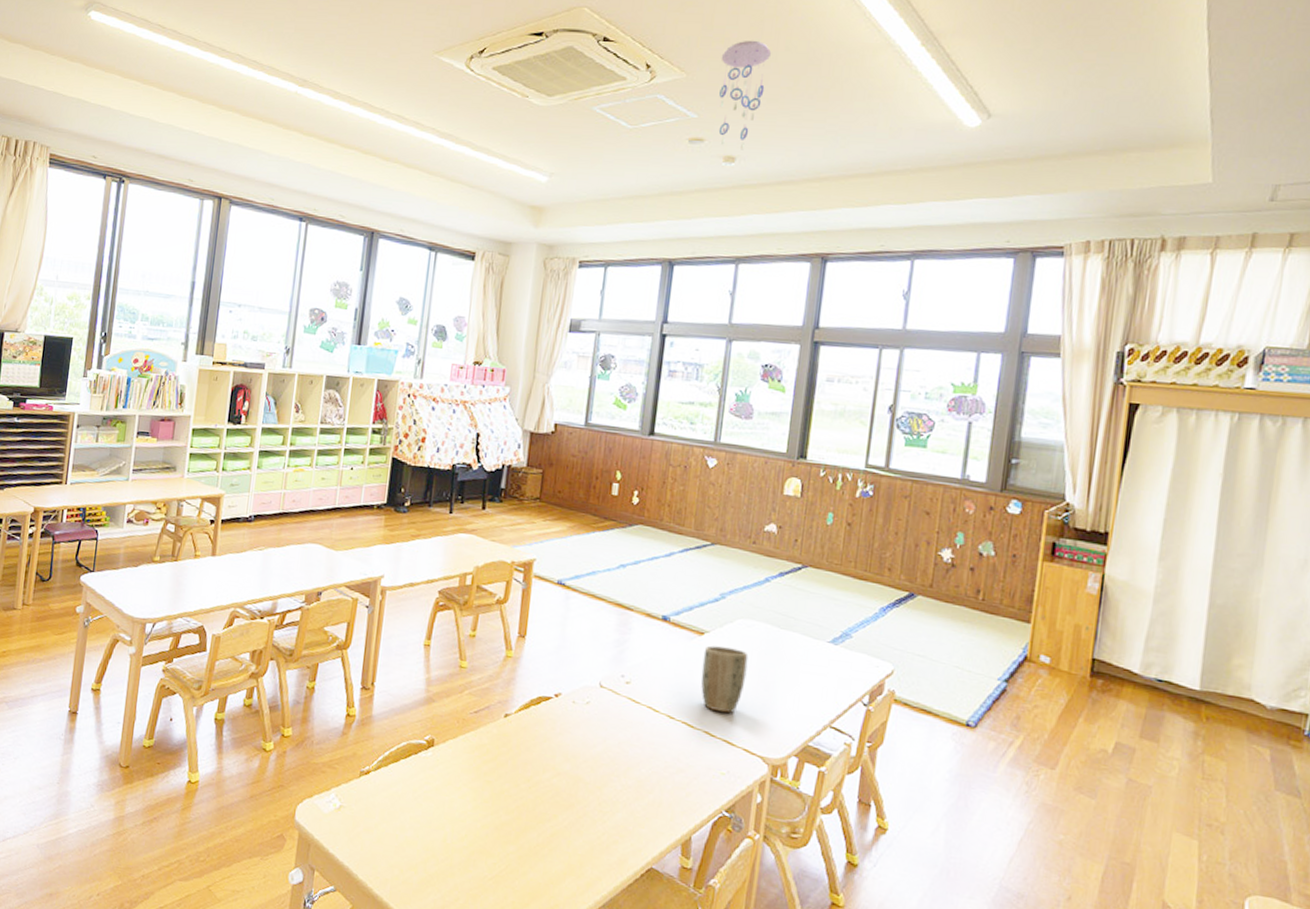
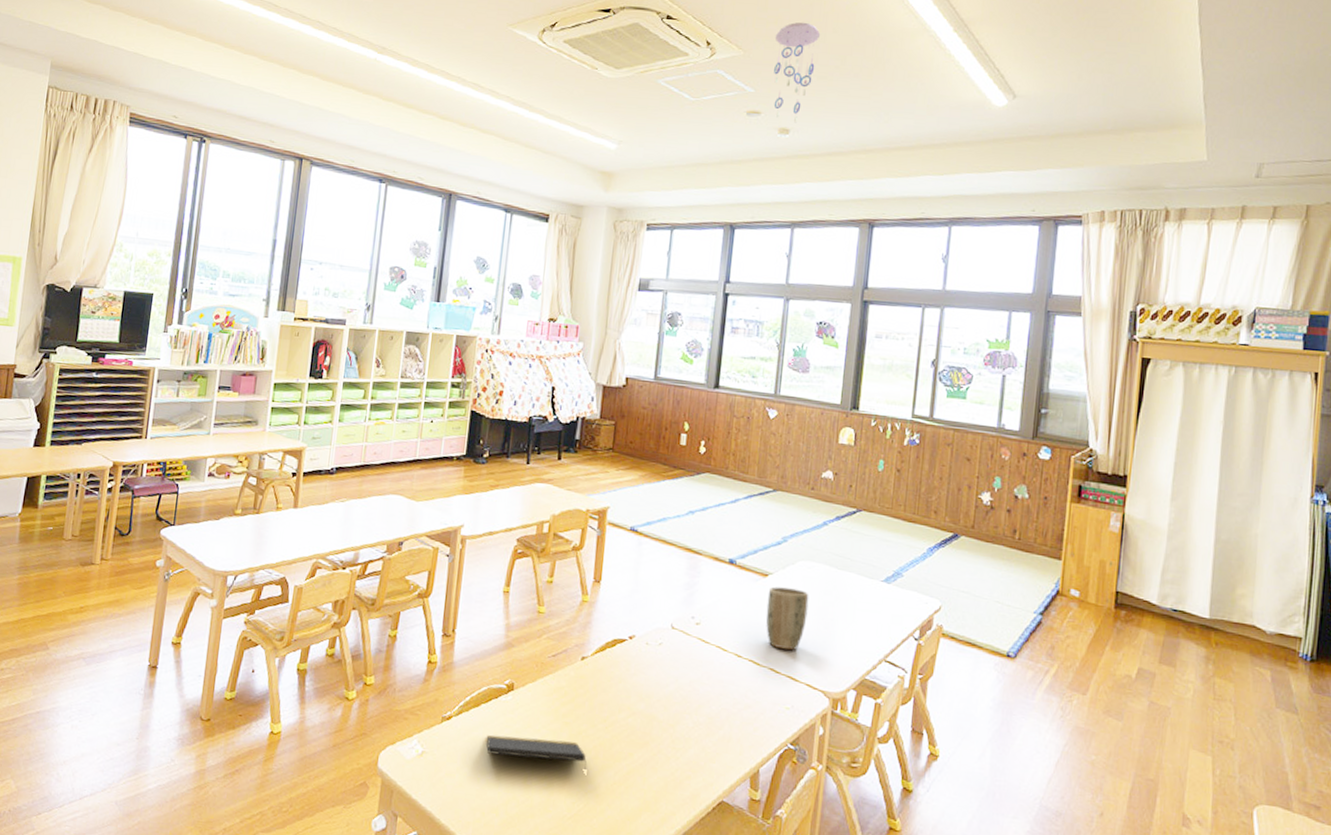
notepad: none [405,791,509,830] -> present [486,735,587,769]

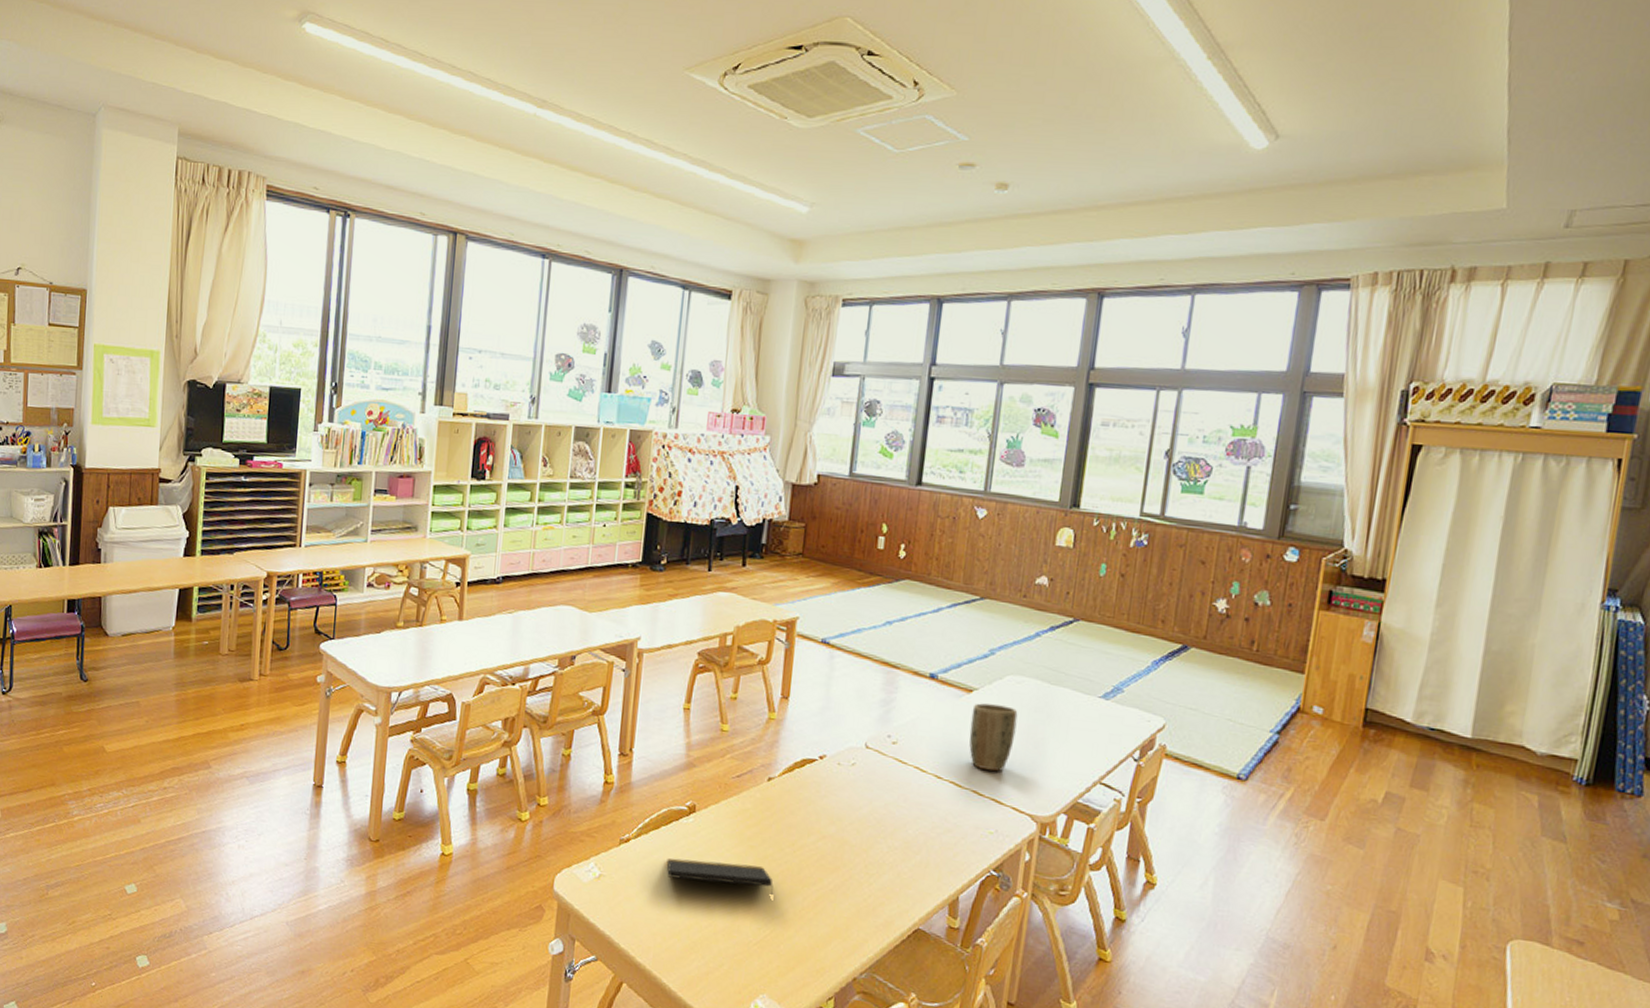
ceiling mobile: present [773,22,821,123] -> none [990,53,1049,176]

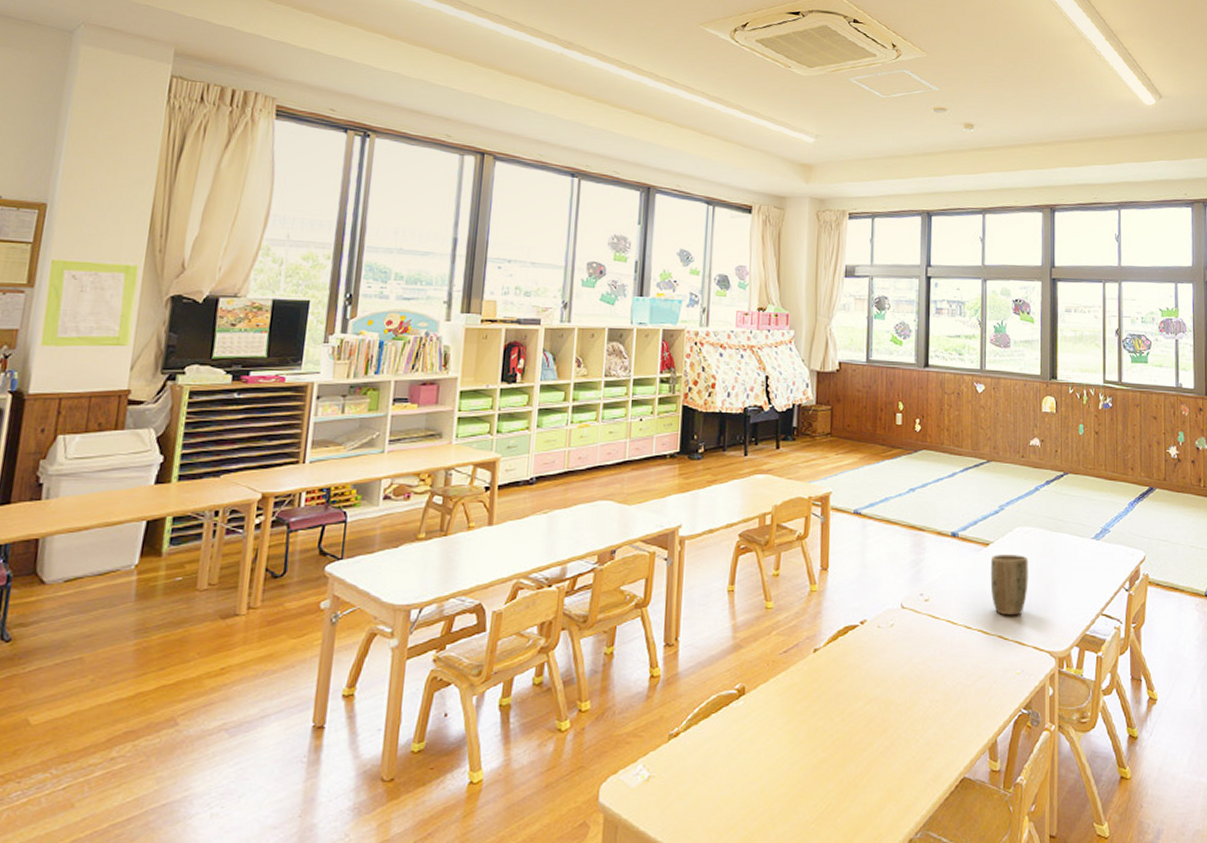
notepad: present [666,858,773,895] -> none [718,740,826,767]

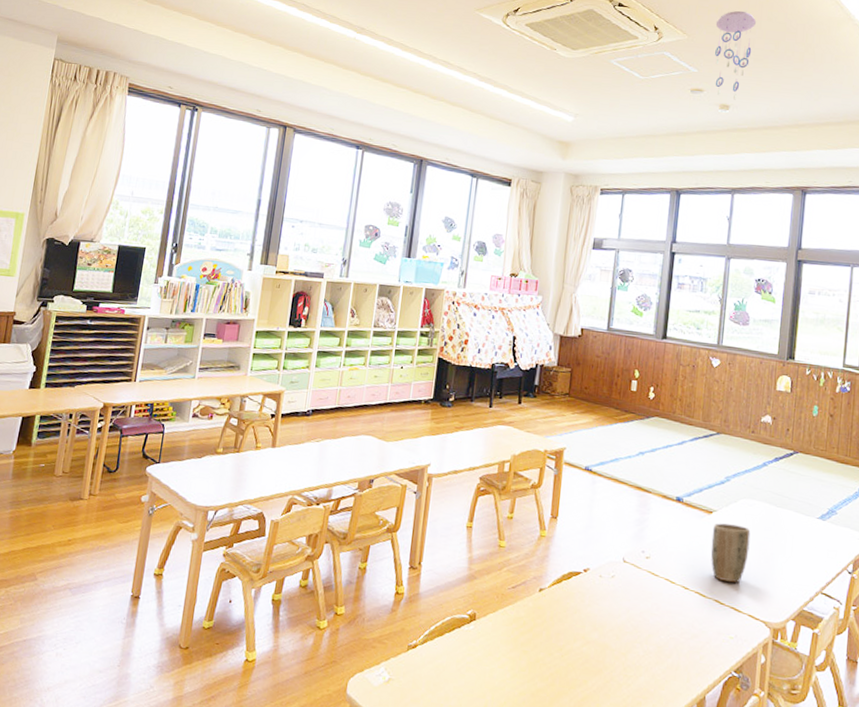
ceiling mobile: none [953,28,994,119] -> present [715,10,757,100]

